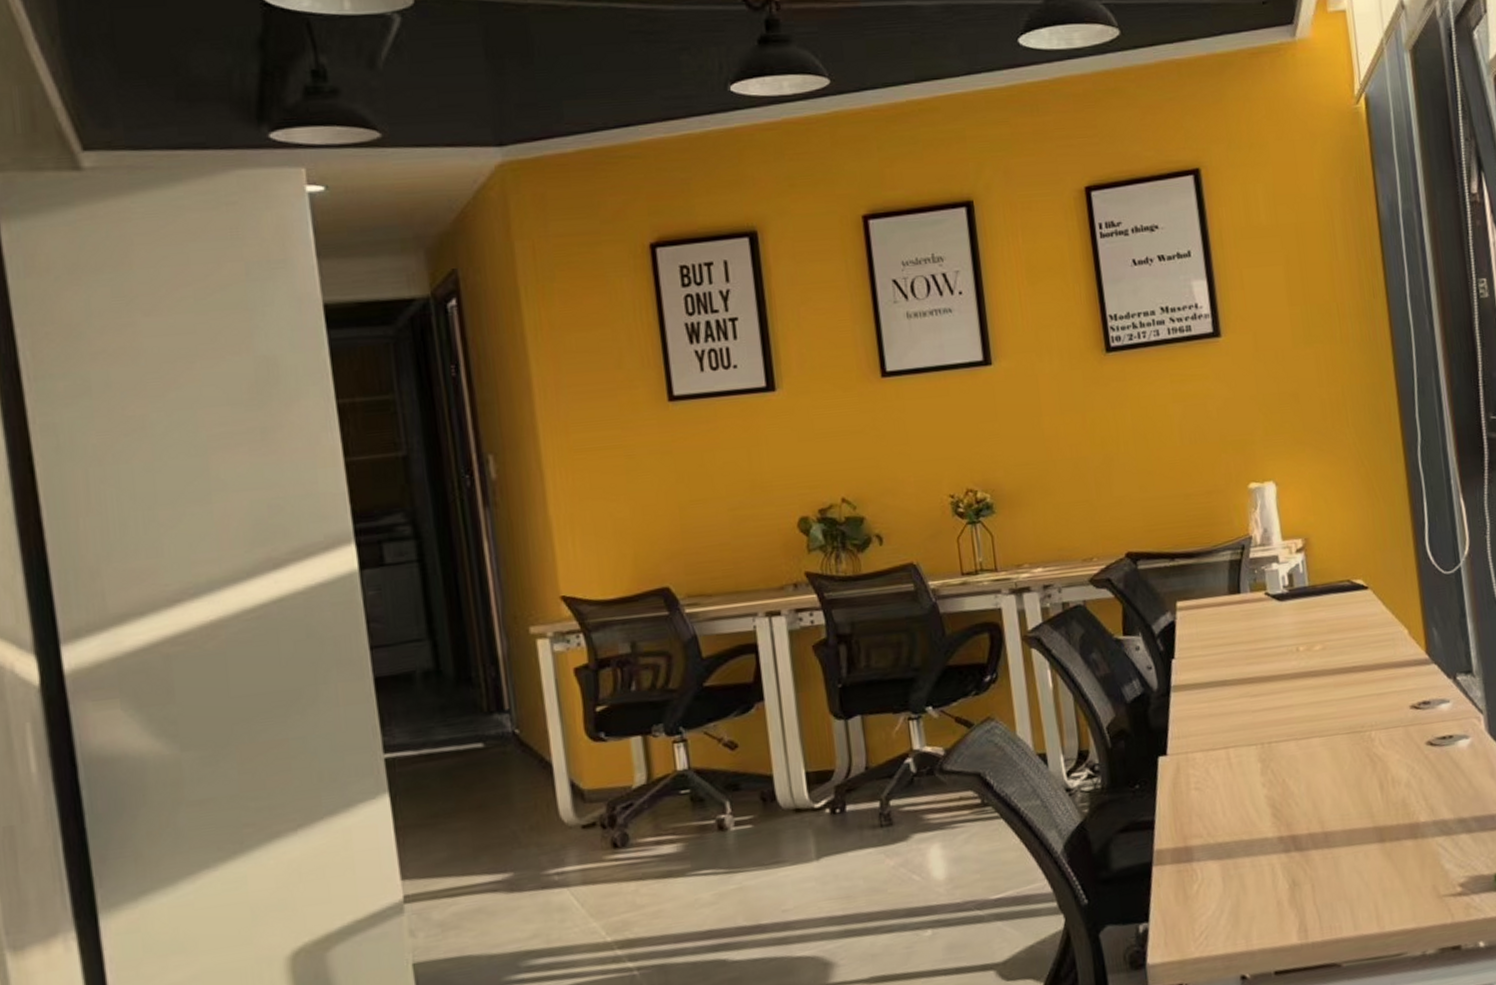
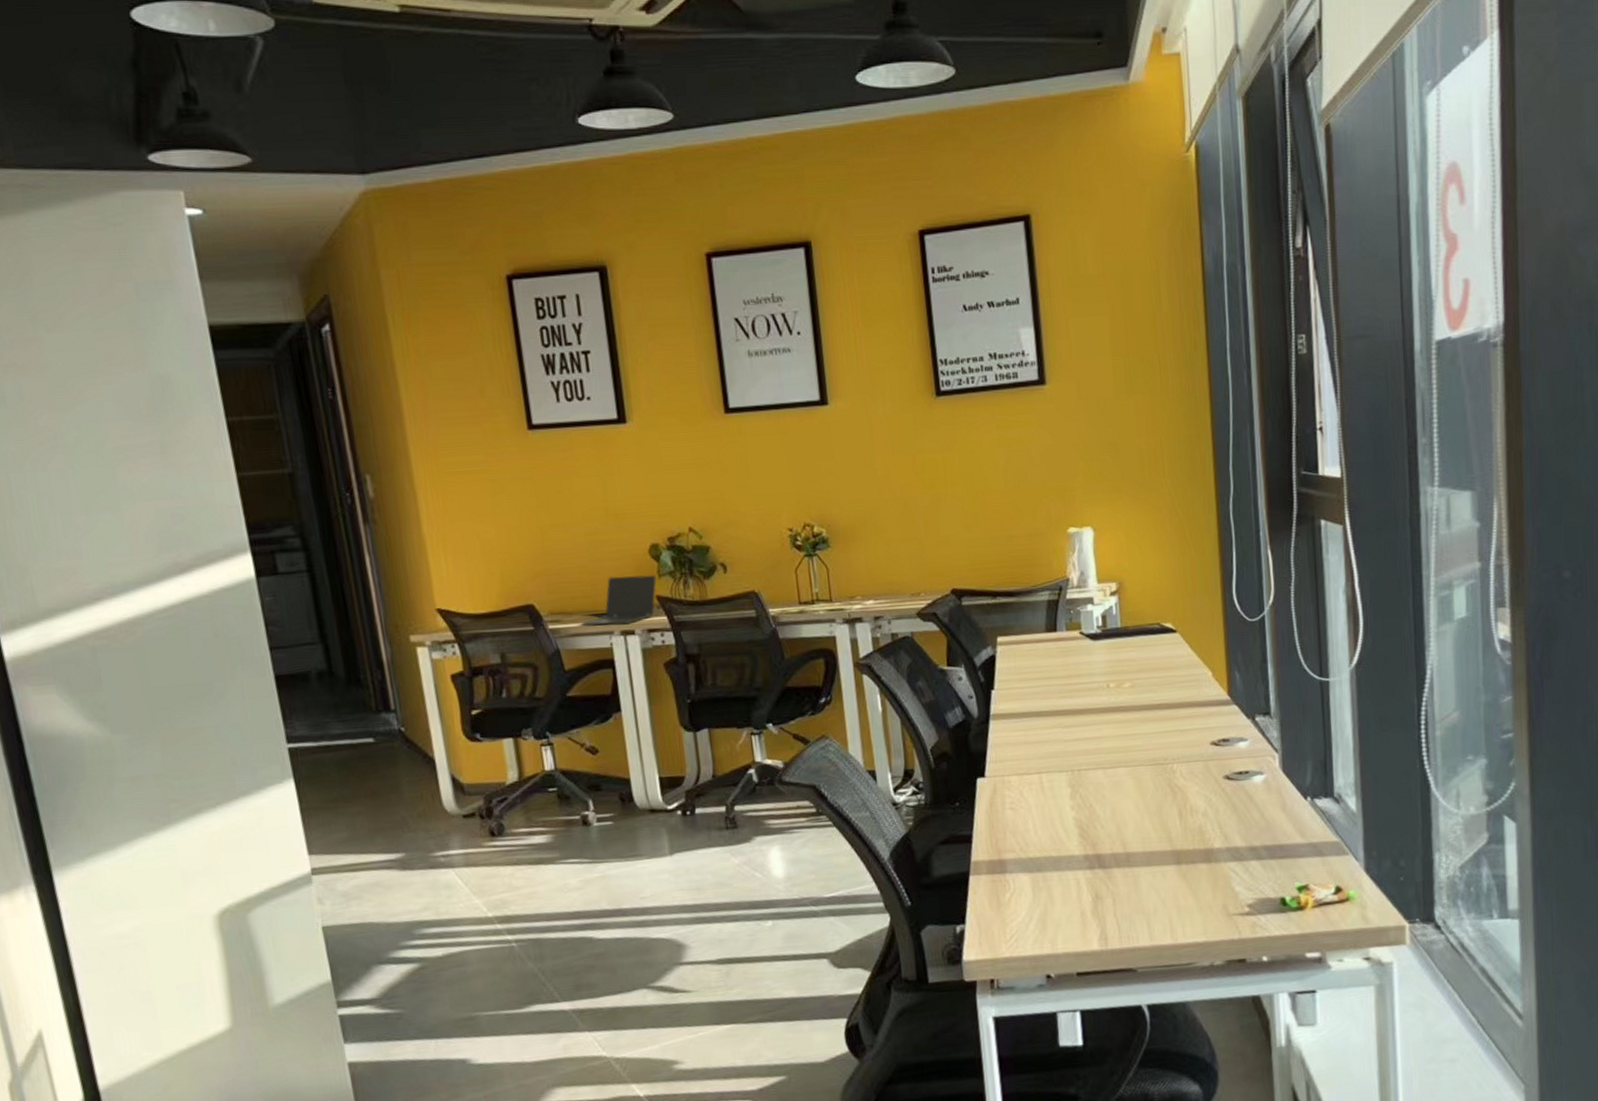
laptop: none [722,550,806,608] -> present [581,575,657,626]

